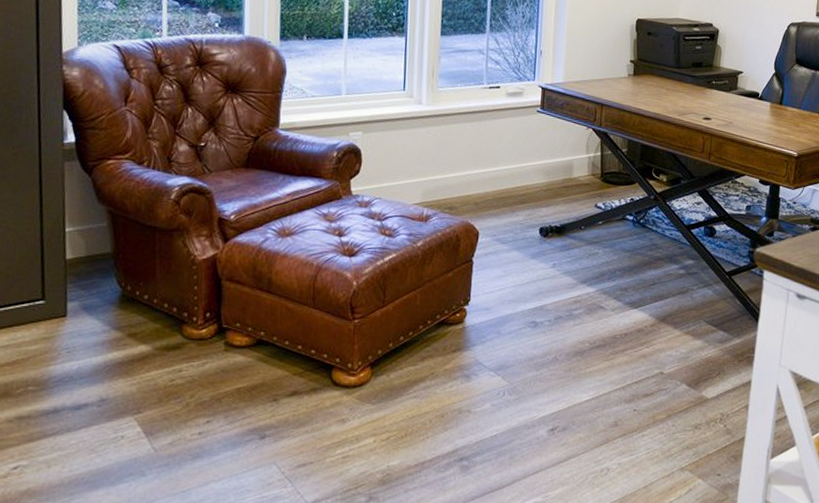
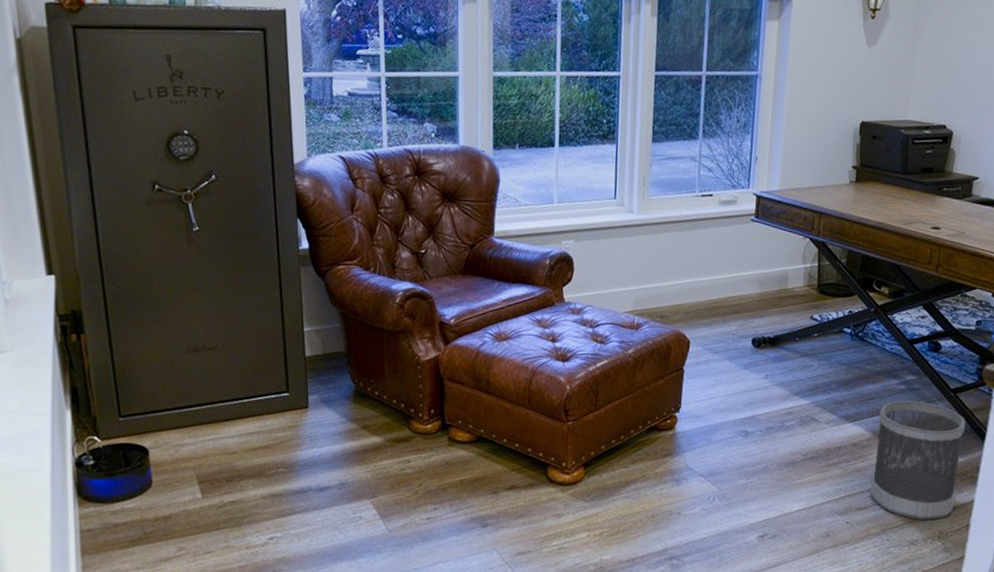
wastebasket: none [655,284,741,403] -> present [870,400,966,520]

